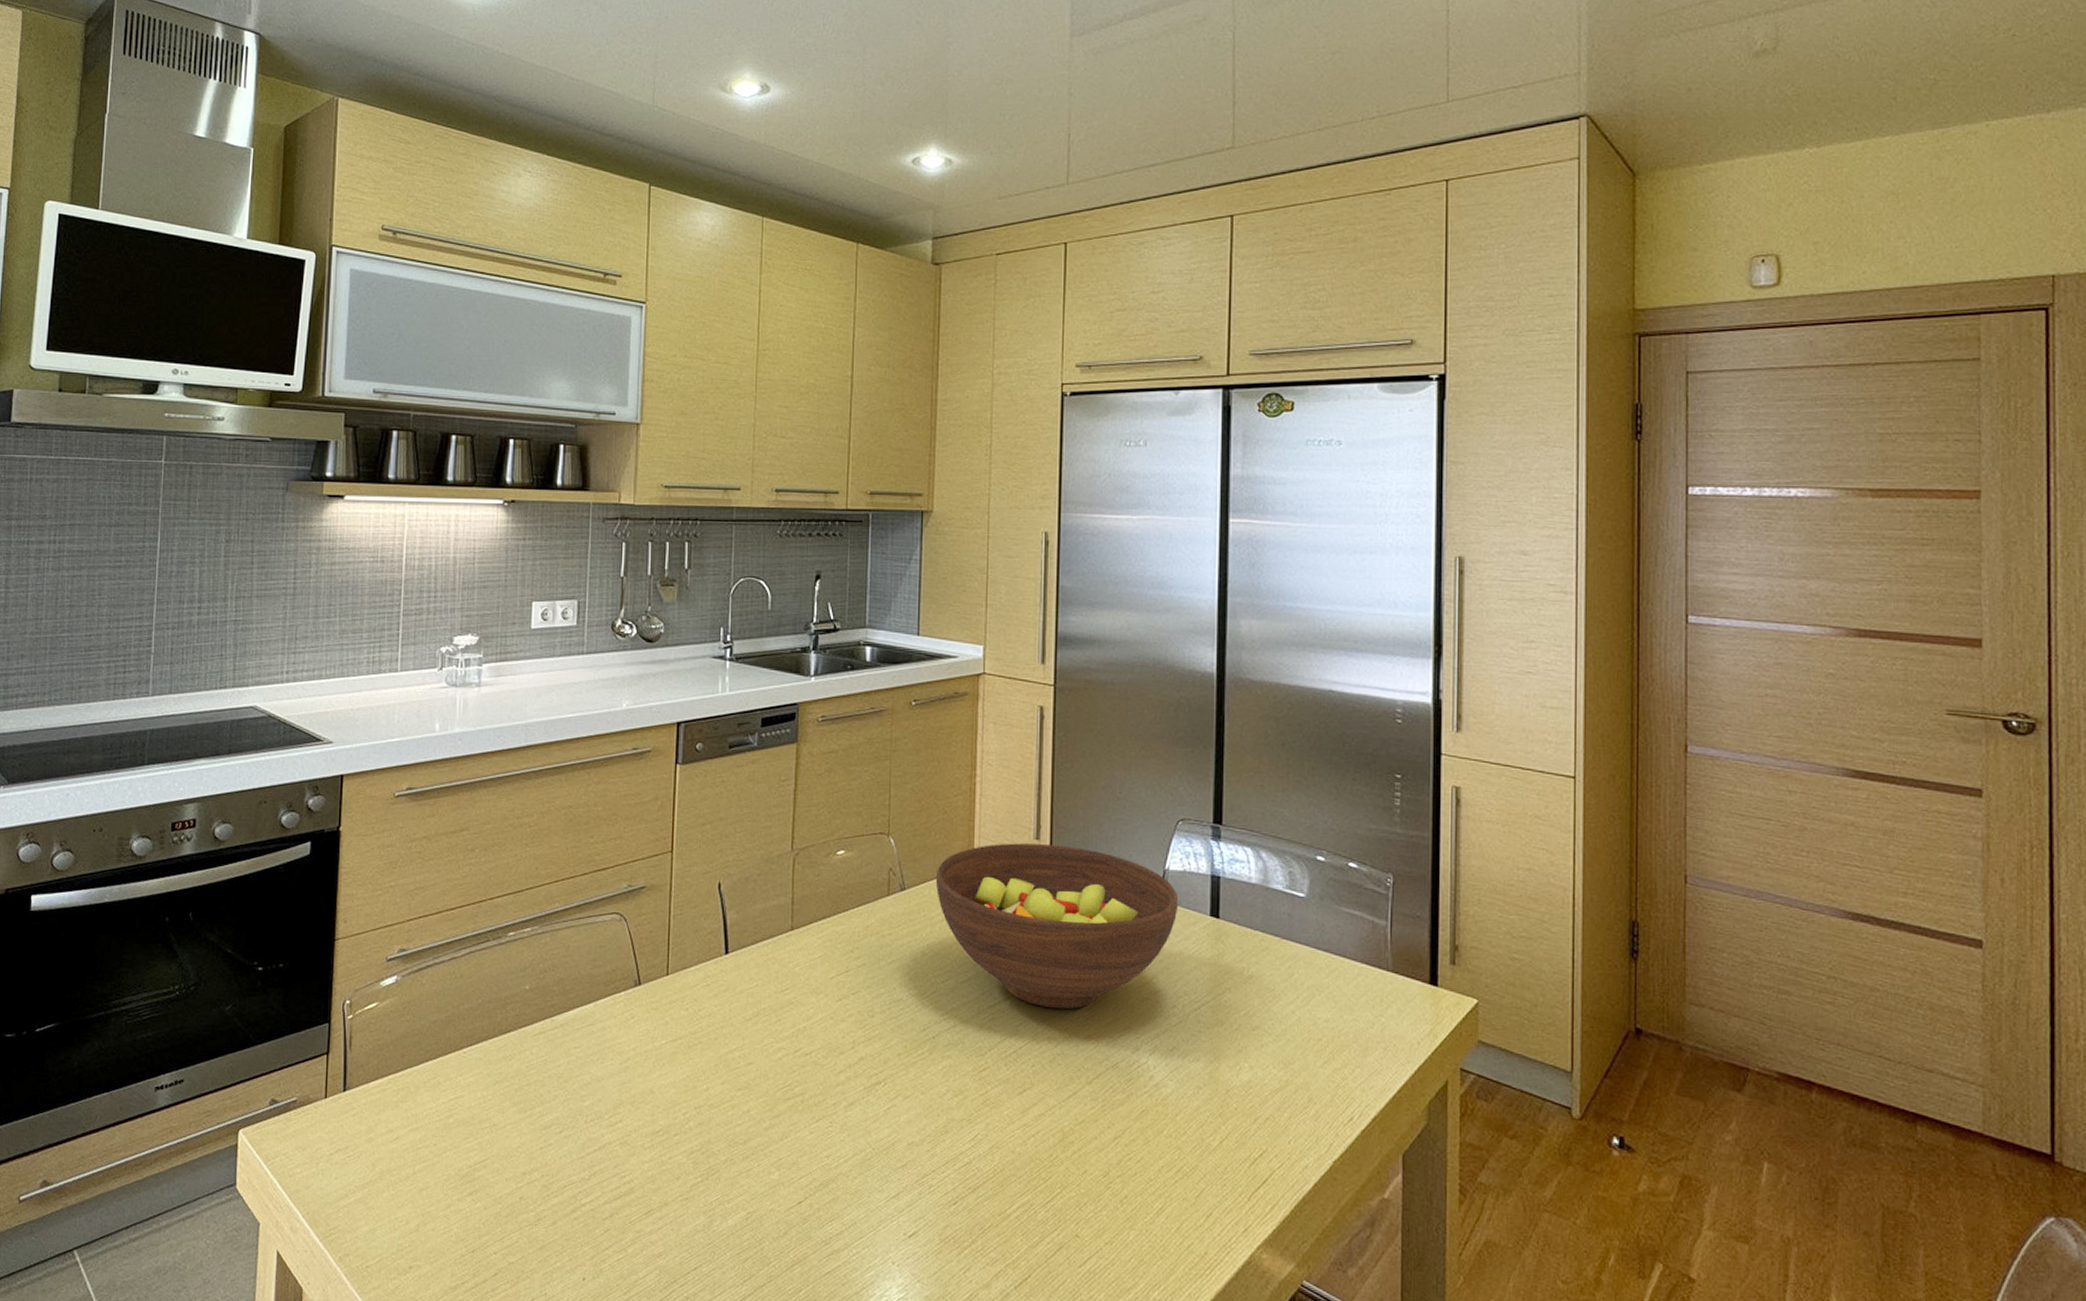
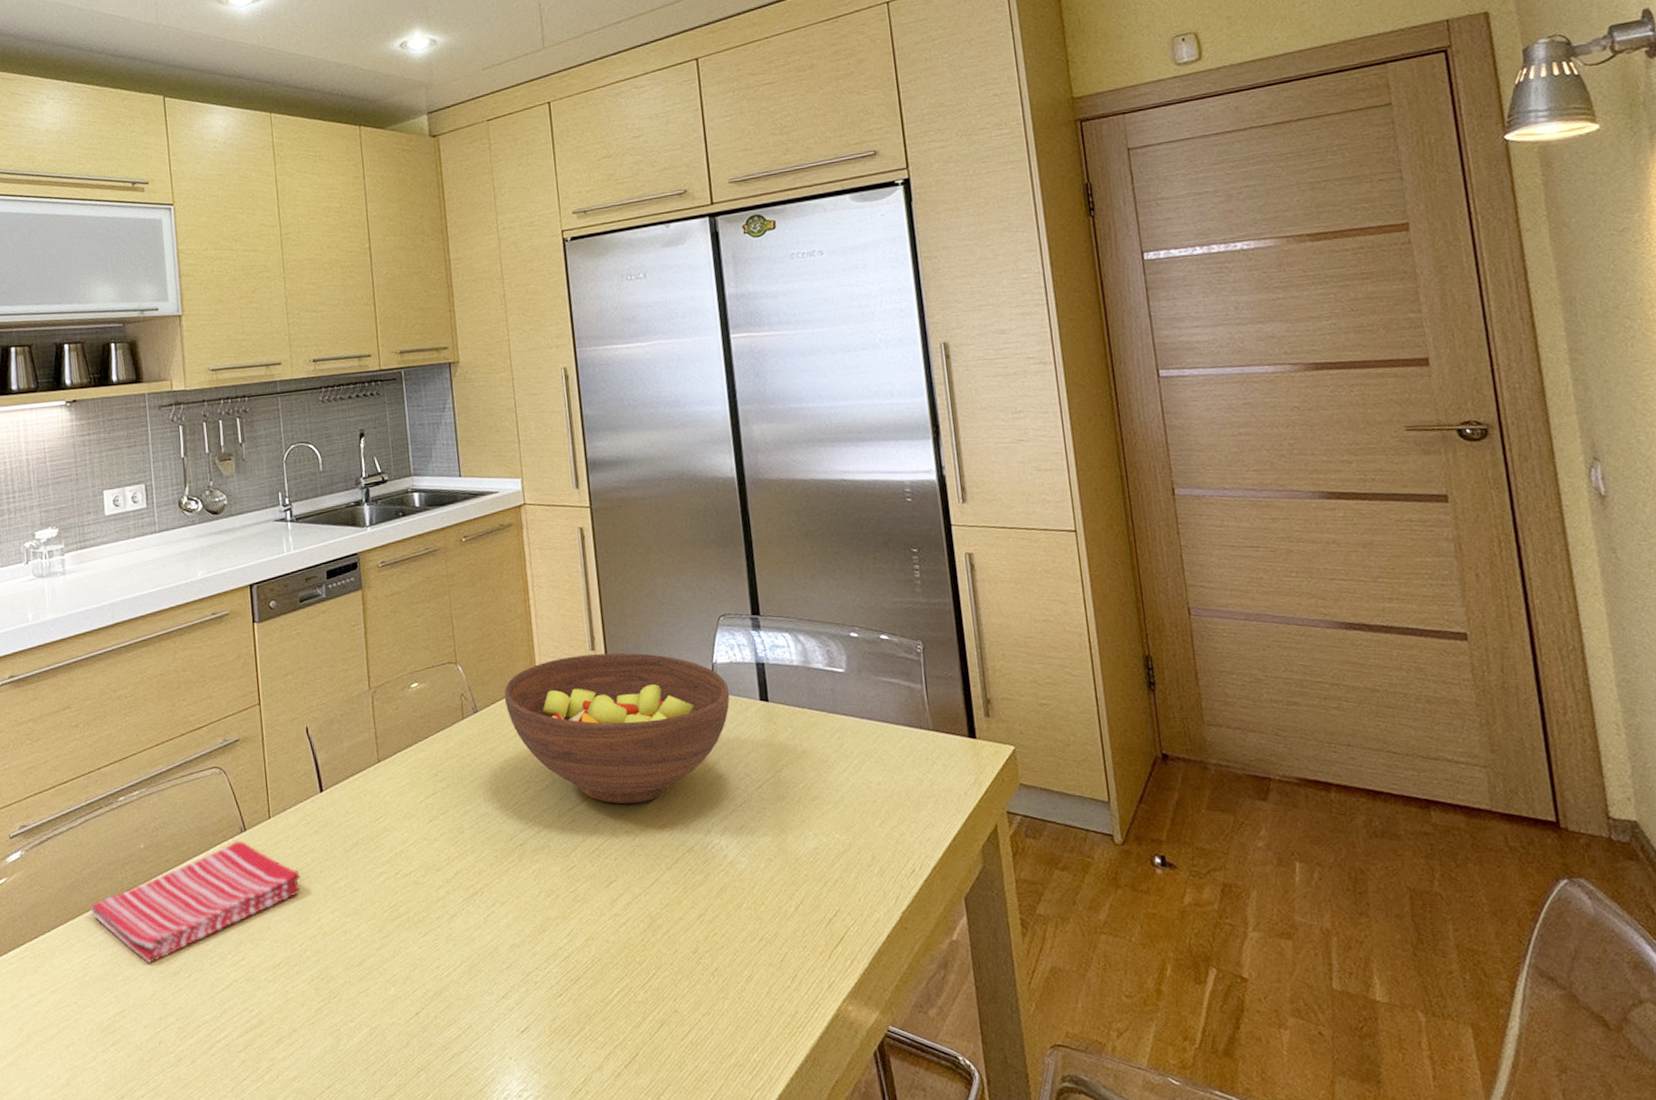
dish towel: none [462,994,693,1114] -> present [89,840,301,964]

